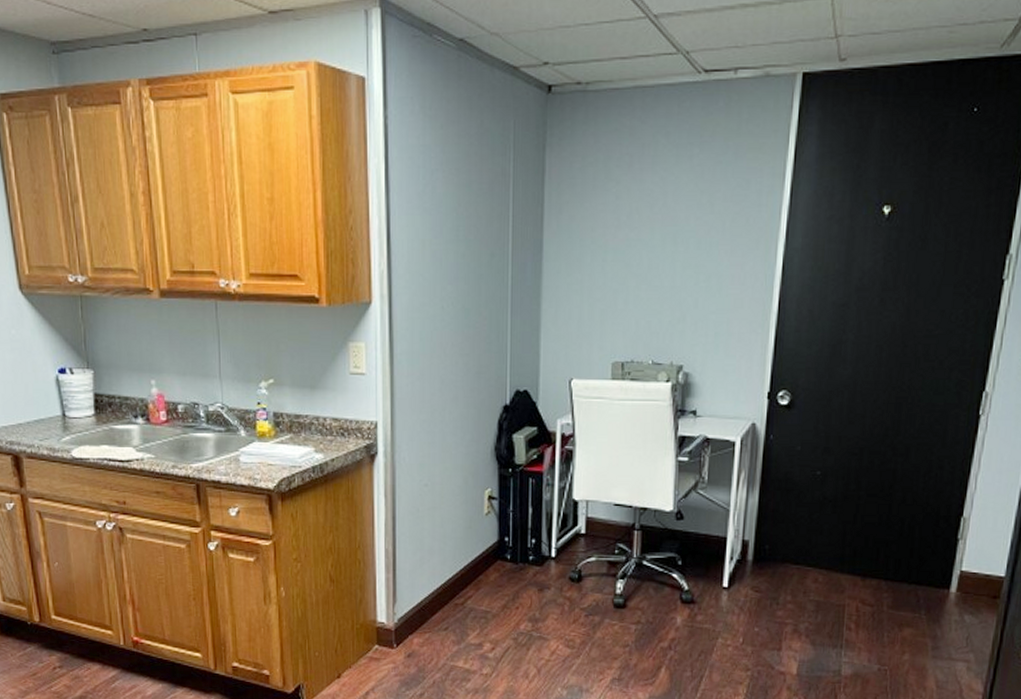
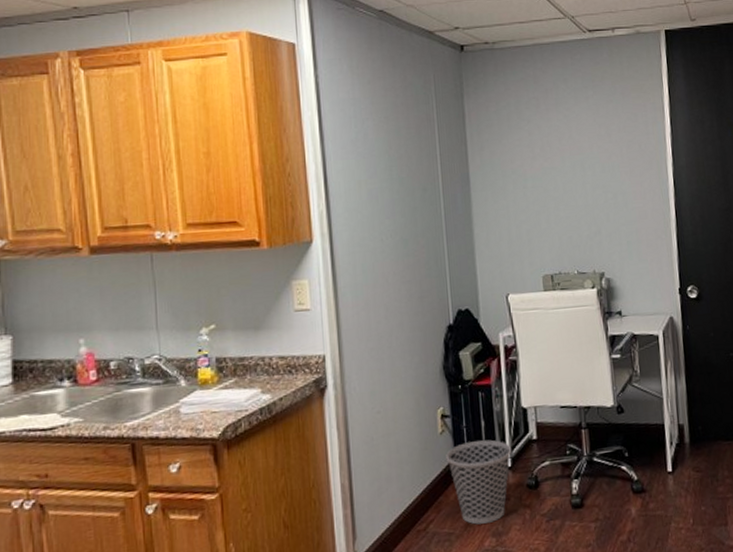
wastebasket: none [490,527,558,608] -> present [446,439,512,525]

